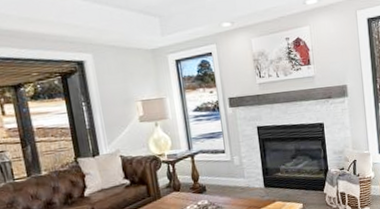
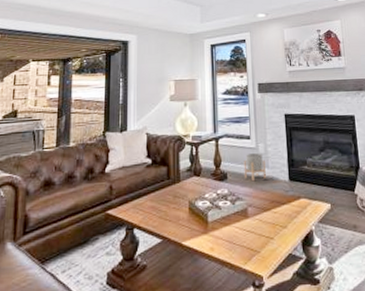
planter: none [220,165,243,191] -> present [243,153,266,182]

